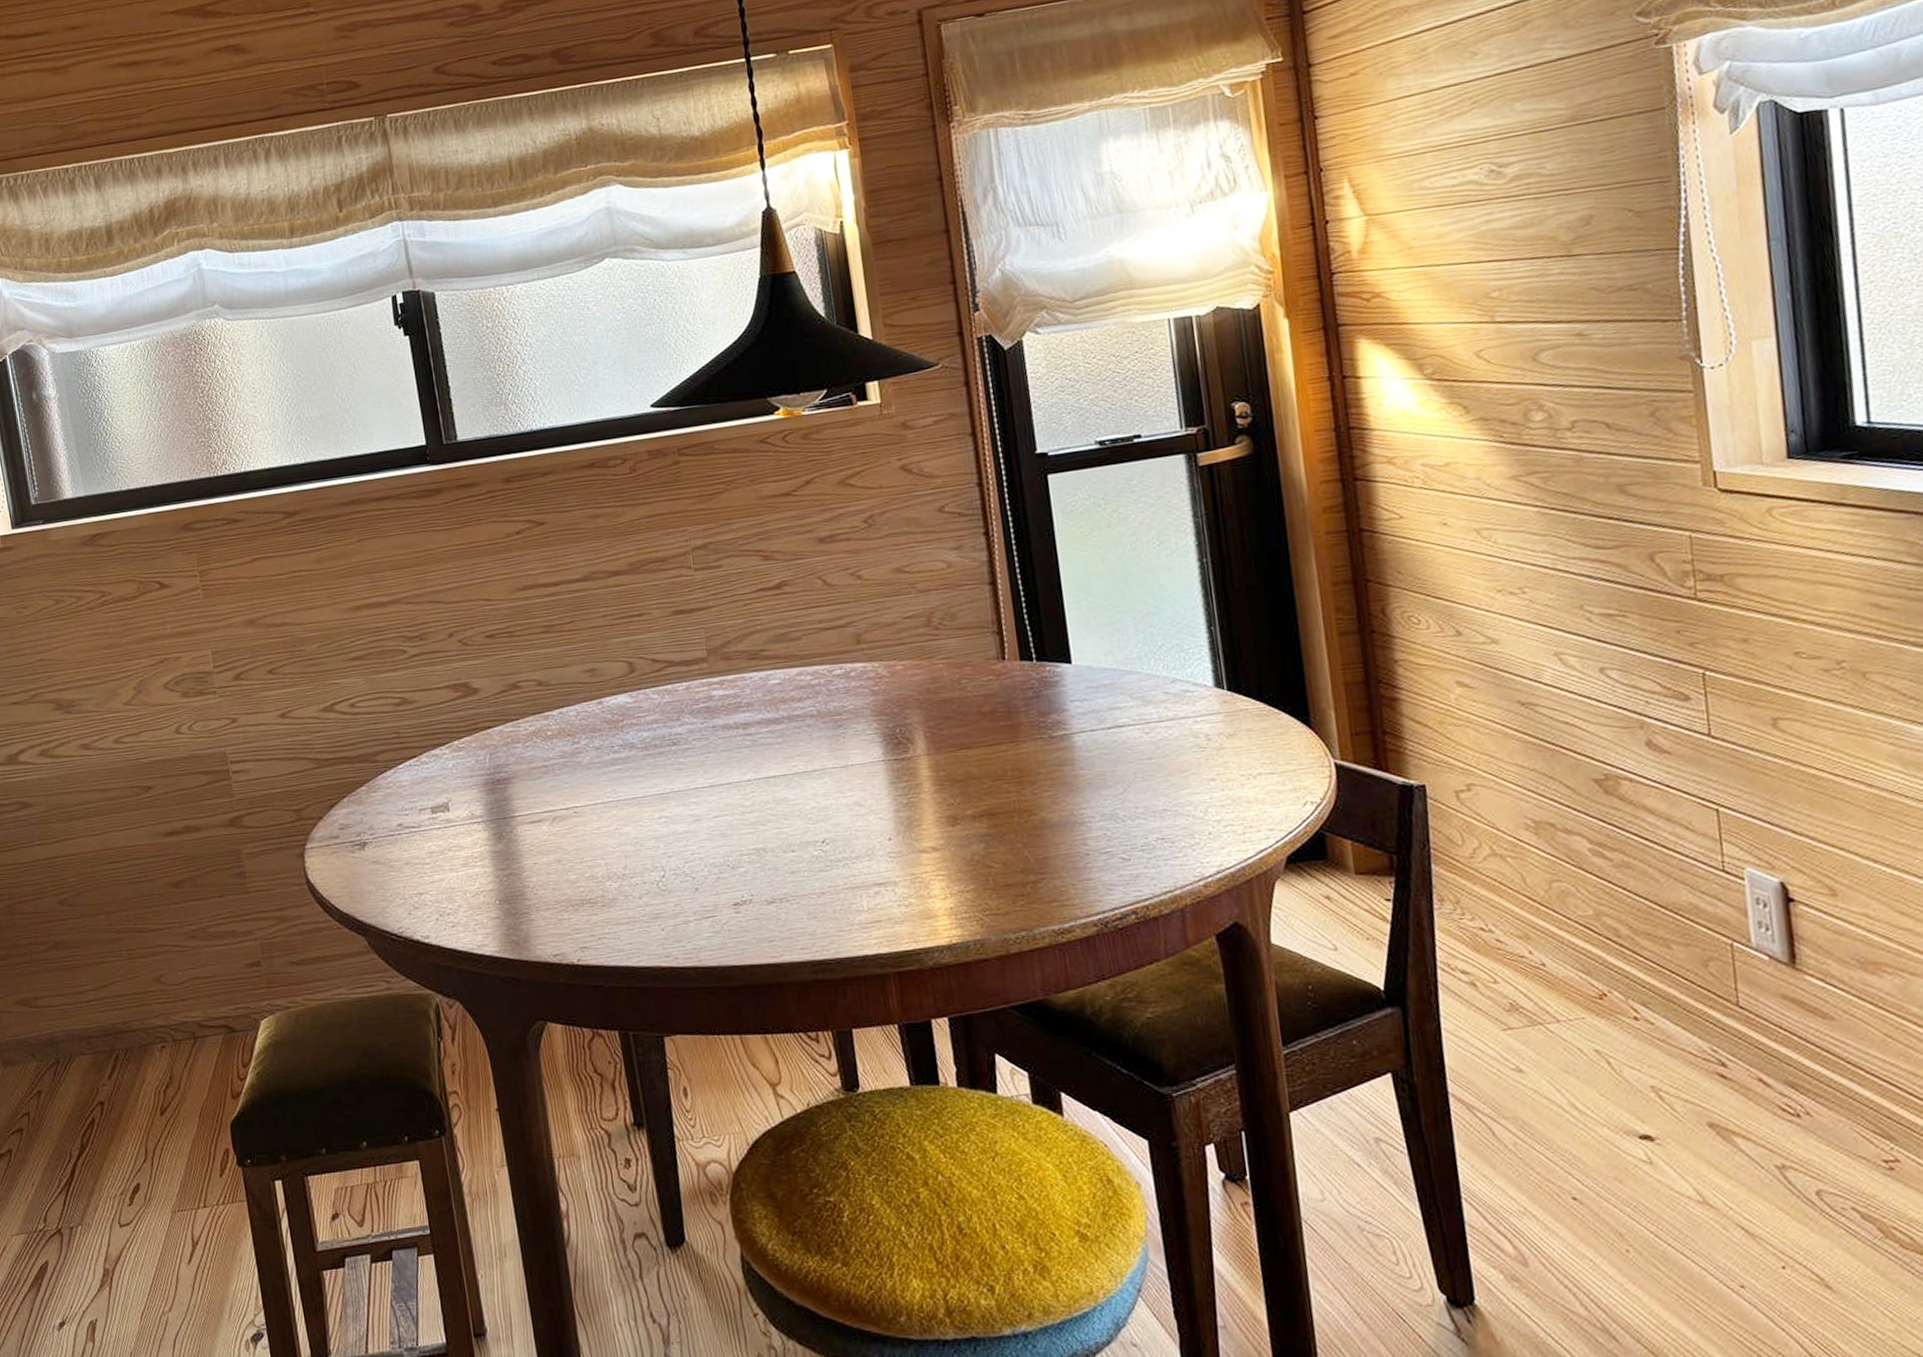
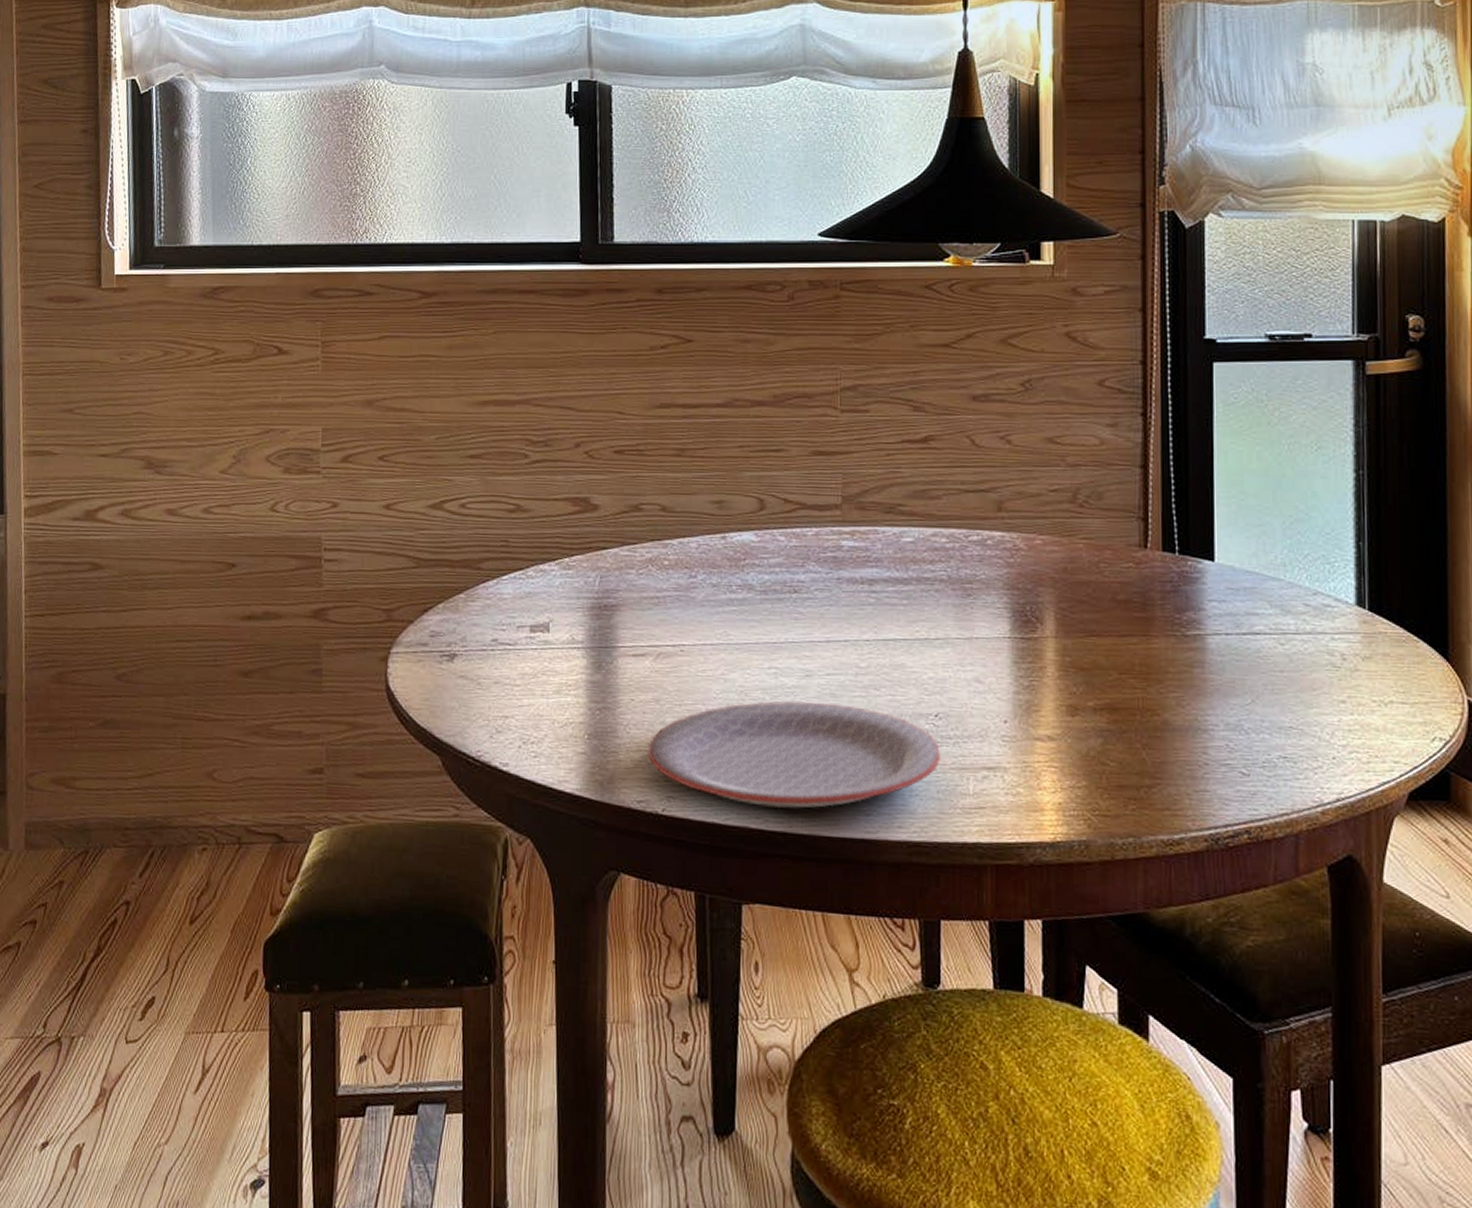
plate: none [556,842,832,946] -> present [647,701,940,809]

